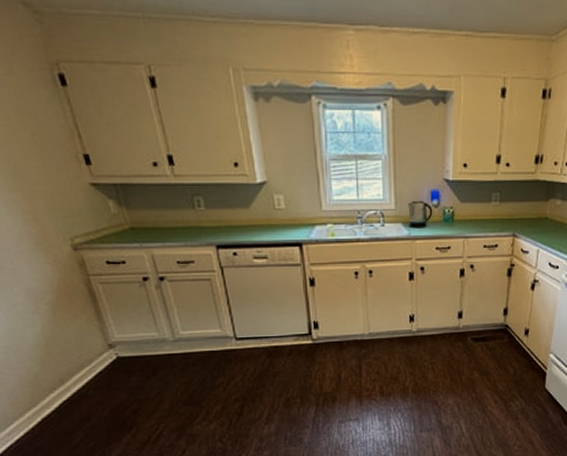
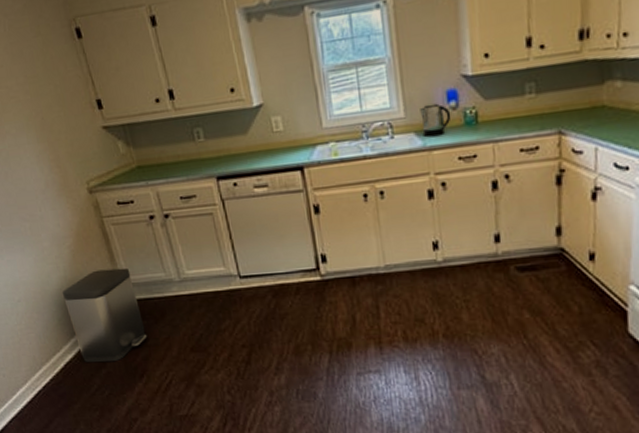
pedal bin: none [39,326,138,417] -> present [62,267,147,363]

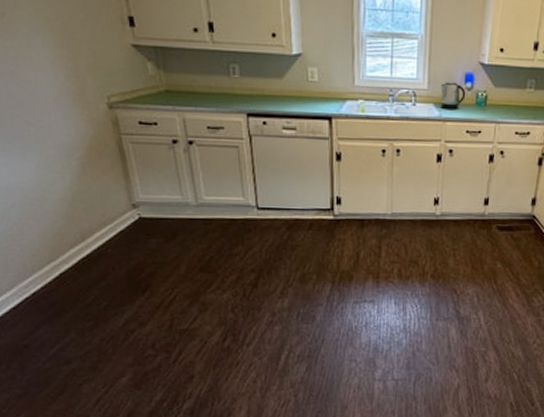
pedal bin: present [62,267,147,363] -> none [65,185,156,276]

